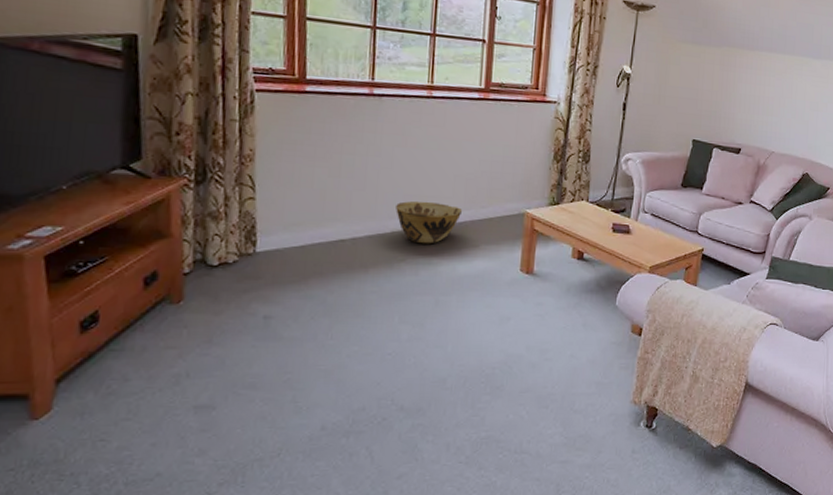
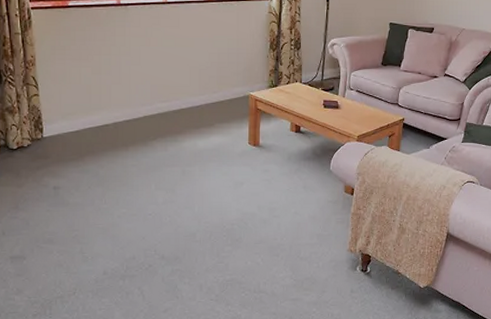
woven basket: present [396,200,463,244] -> none [146,90,199,125]

